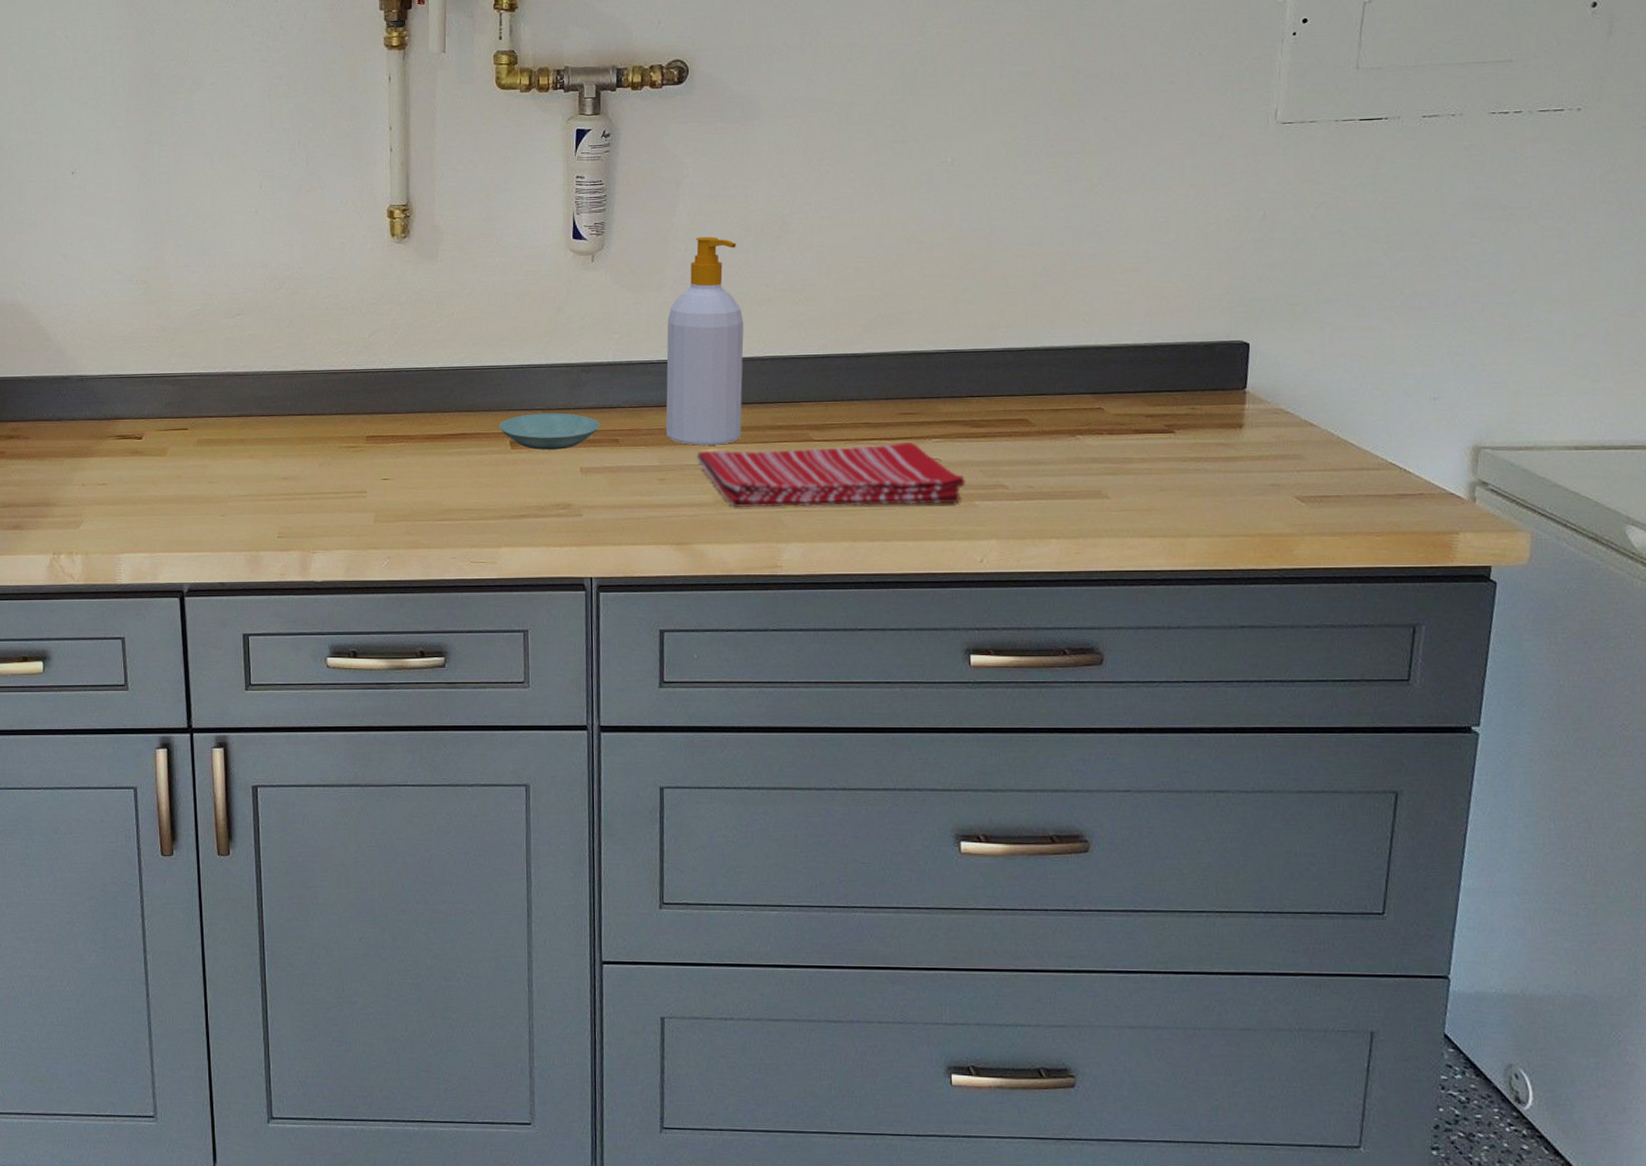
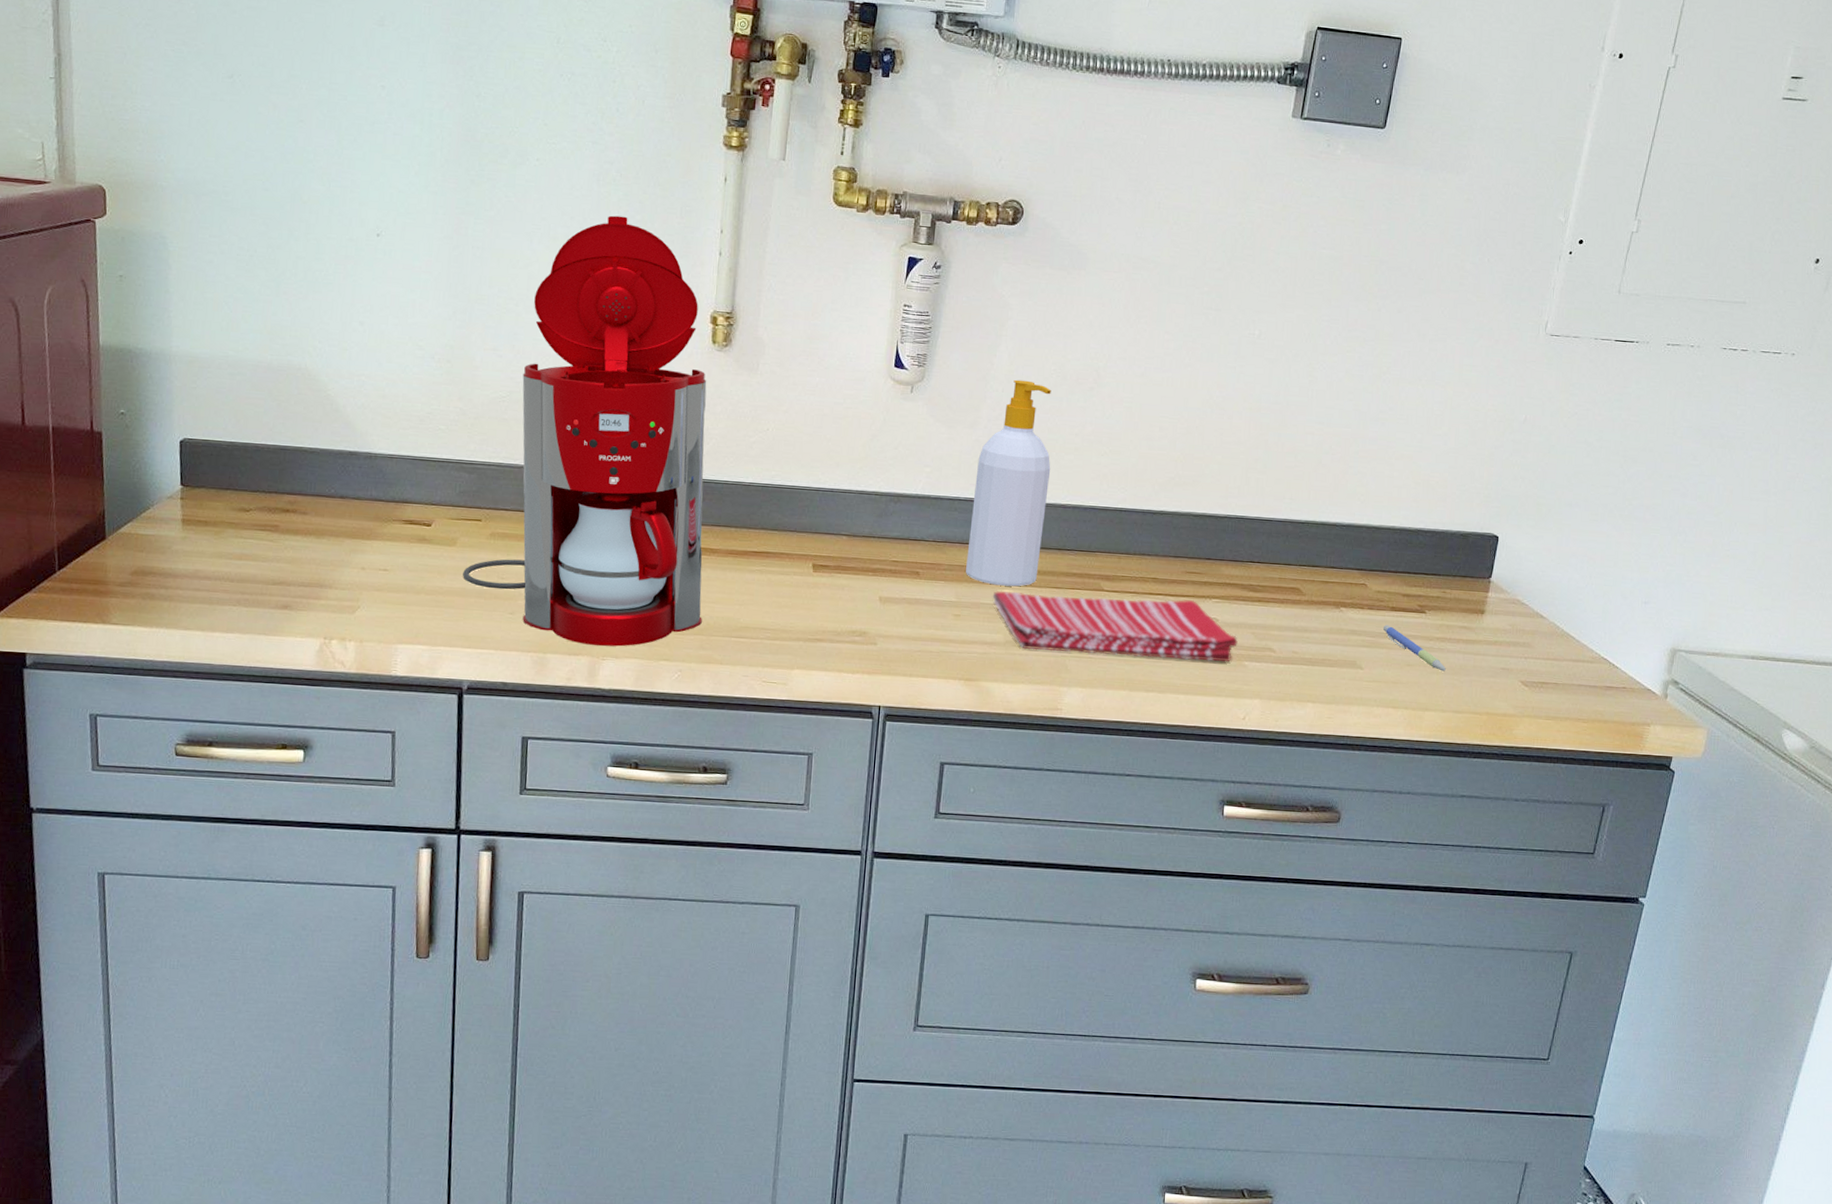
coffee maker: none [175,126,406,539] -> present [463,215,707,647]
saucer: present [498,413,600,450] -> none [802,538,903,577]
pen: none [1127,449,1206,494] -> present [1382,625,1446,672]

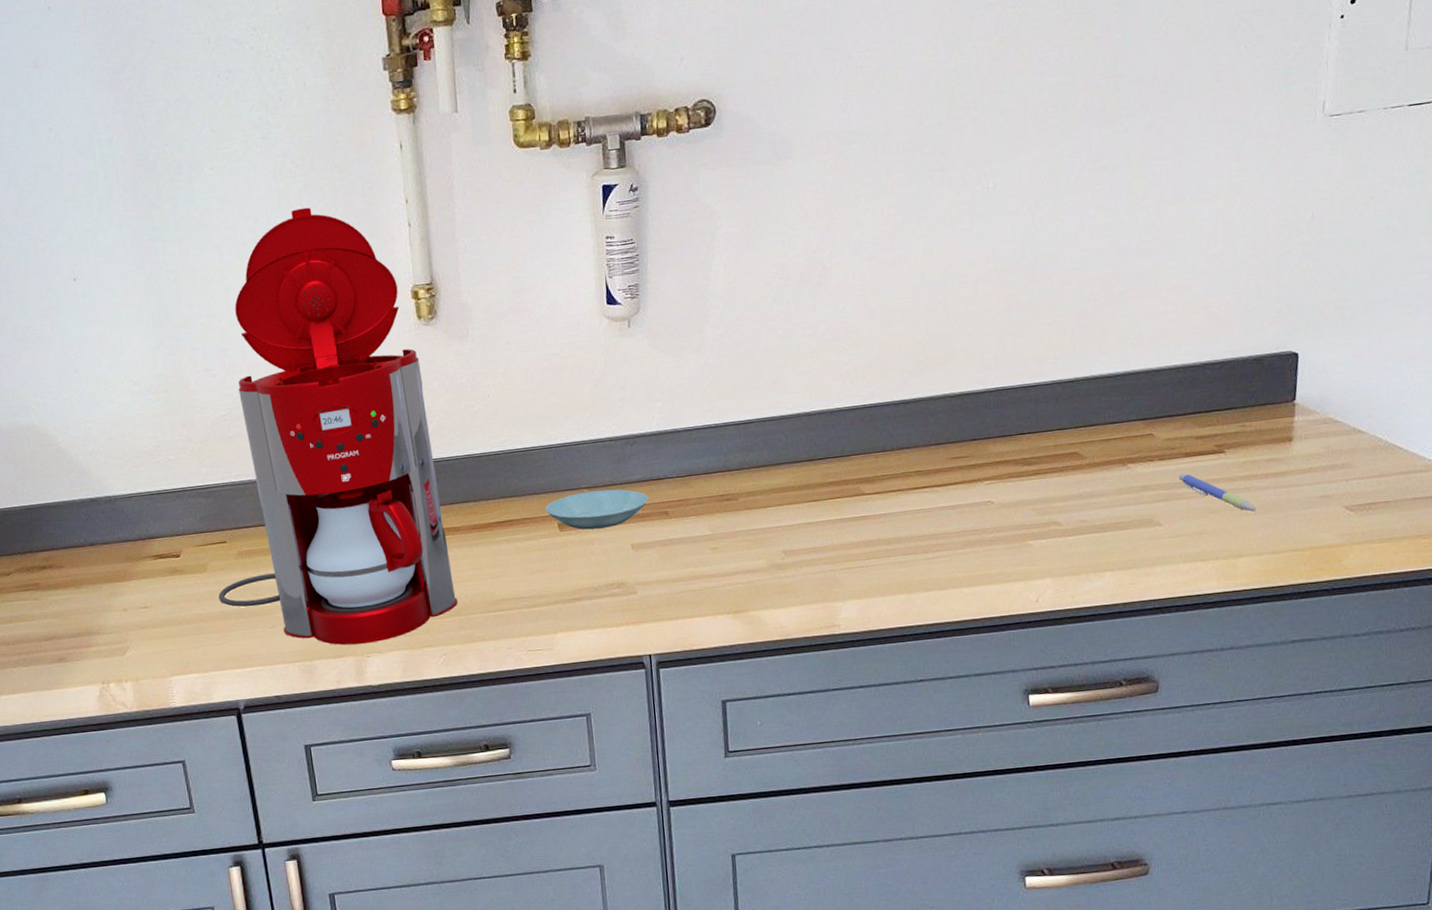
saucer: none [802,538,903,577] -> present [545,489,648,530]
soap bottle: present [966,379,1051,587] -> none [710,289,792,511]
dish towel: present [992,590,1238,662] -> none [748,487,1018,571]

